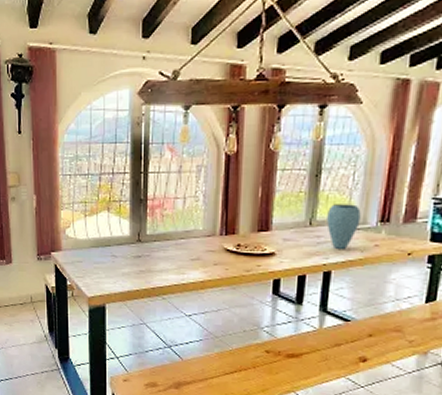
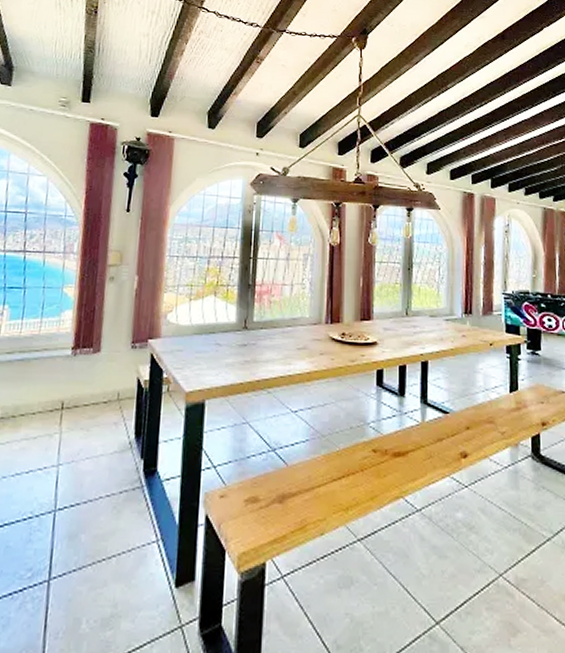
vase: present [327,204,361,250] -> none [420,296,448,340]

